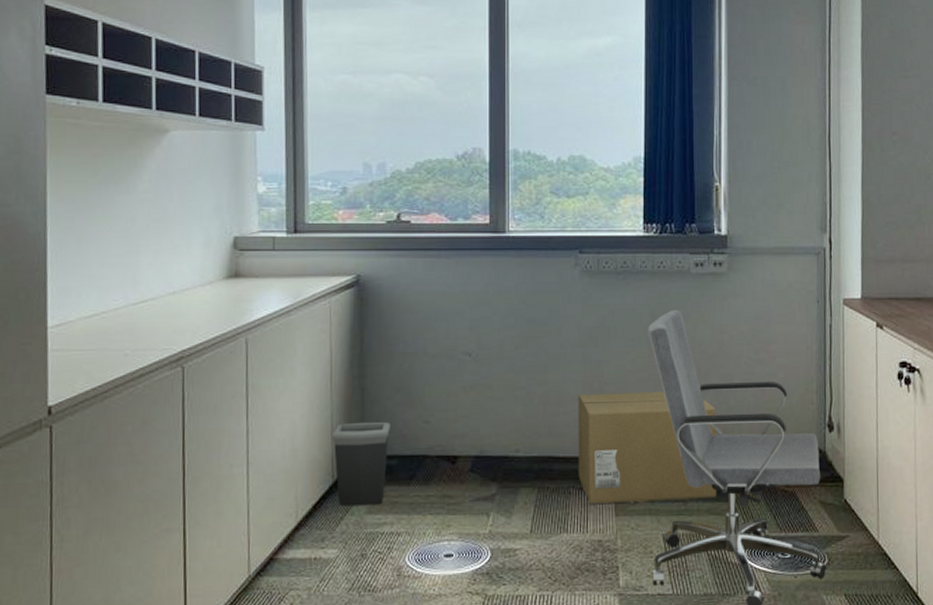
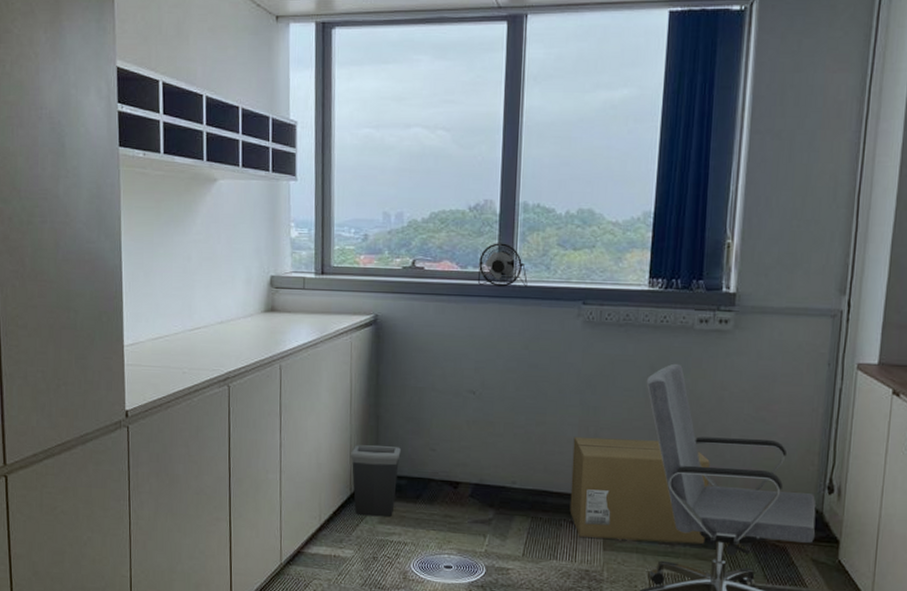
desk fan: none [468,192,522,239] -> present [477,243,528,288]

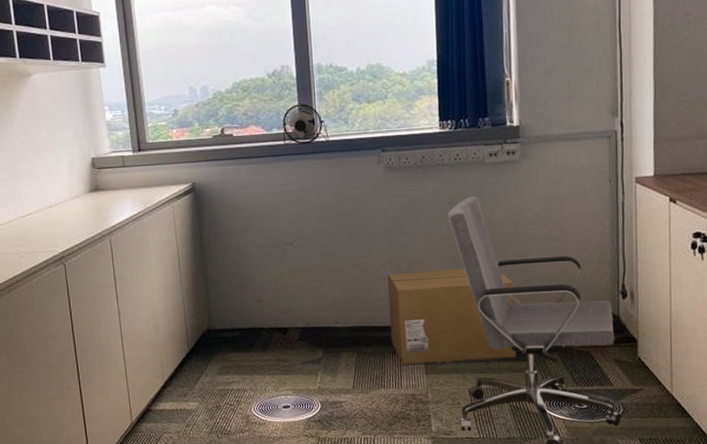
trash bin: present [349,445,401,517] -> none [184,302,231,369]

